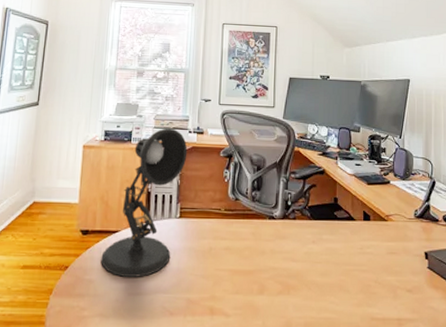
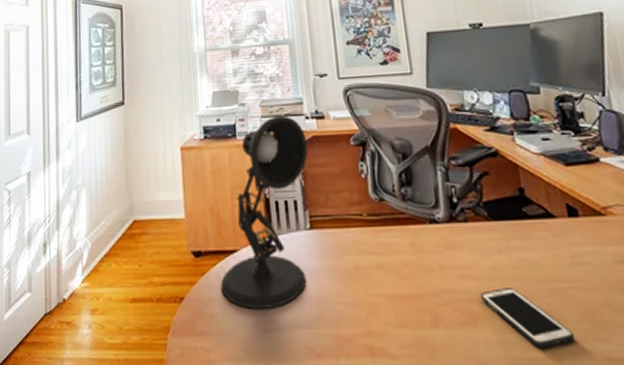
cell phone: none [296,268,354,311] -> present [481,288,575,348]

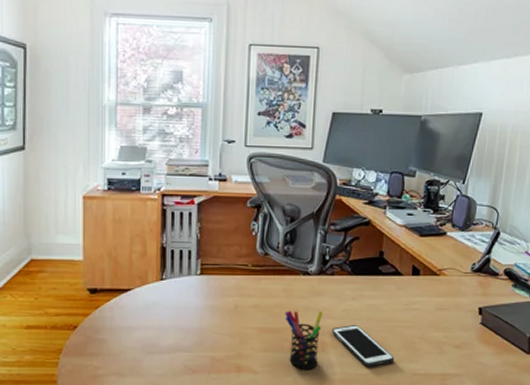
desk lamp: present [220,115,308,309] -> none [113,175,208,336]
pen holder: none [416,269,472,354] -> present [285,310,323,370]

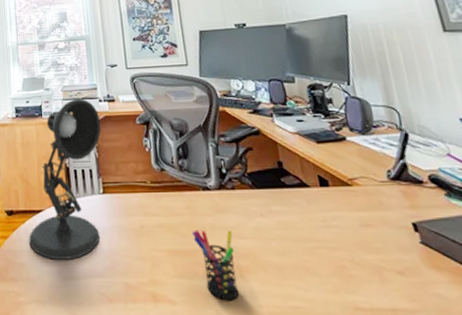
desk lamp: none [113,175,208,336] -> present [29,98,101,260]
cell phone: present [332,325,395,367] -> none [247,246,328,298]

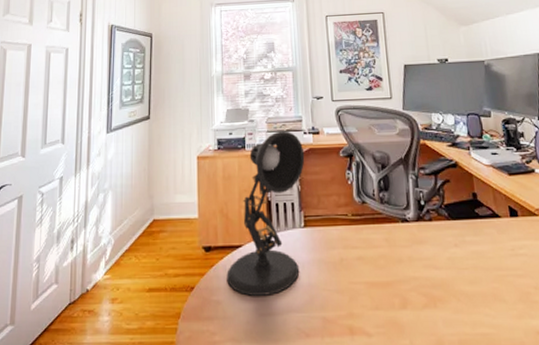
pen holder: present [192,229,240,301] -> none [390,260,433,331]

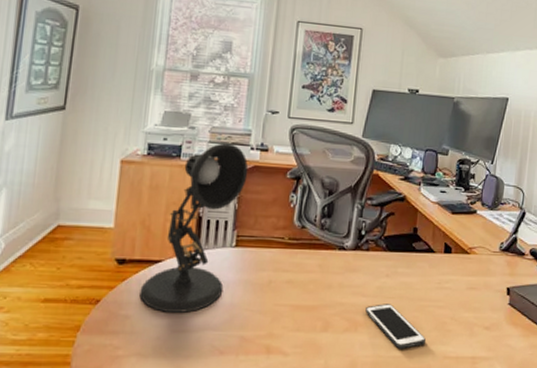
cell phone: none [441,275,513,325] -> present [365,304,427,349]

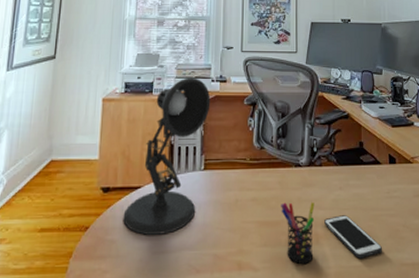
pen holder: none [318,287,357,352] -> present [281,202,315,265]

